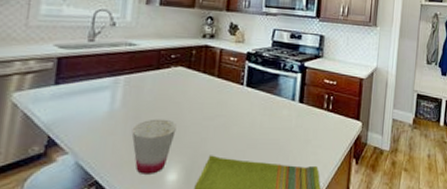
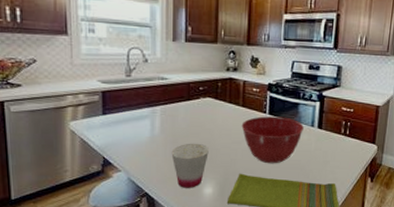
mixing bowl: none [215,88,284,144] -> present [241,116,304,164]

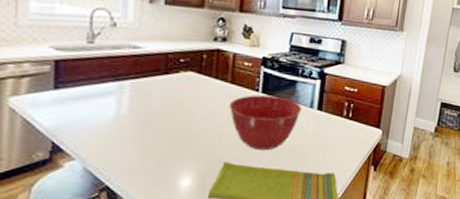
cup: present [171,143,209,188] -> none [141,125,188,180]

